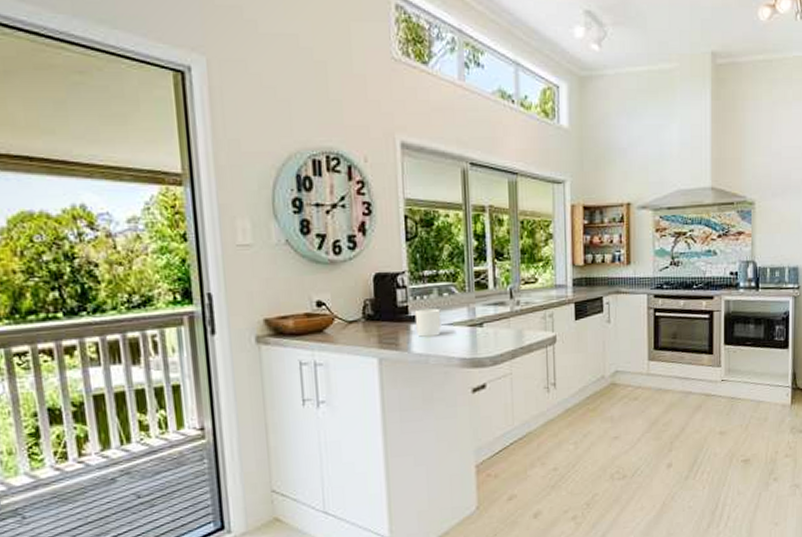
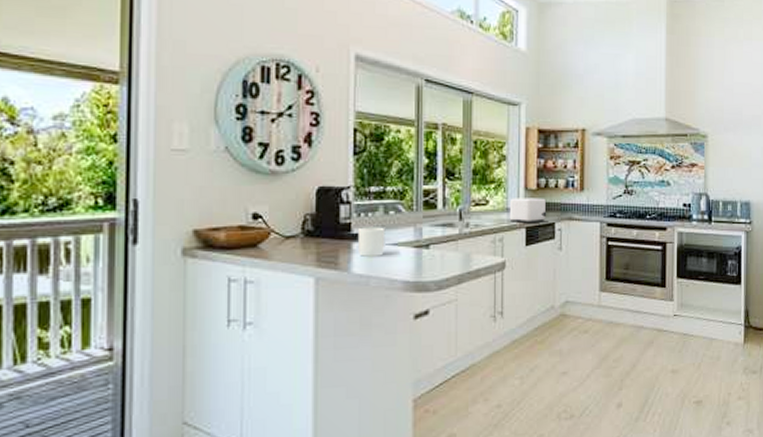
toaster: none [558,273,595,299] -> present [509,198,547,224]

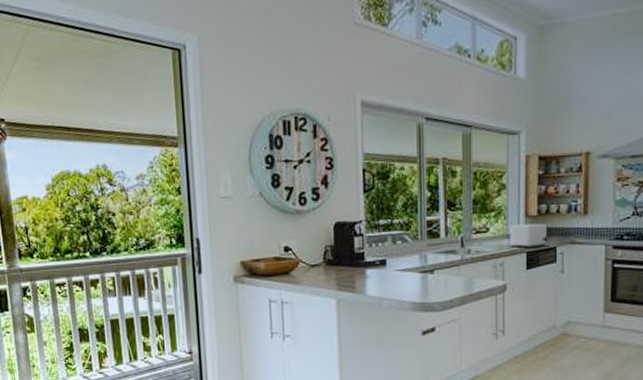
mug: present [357,227,386,257] -> none [370,255,394,281]

